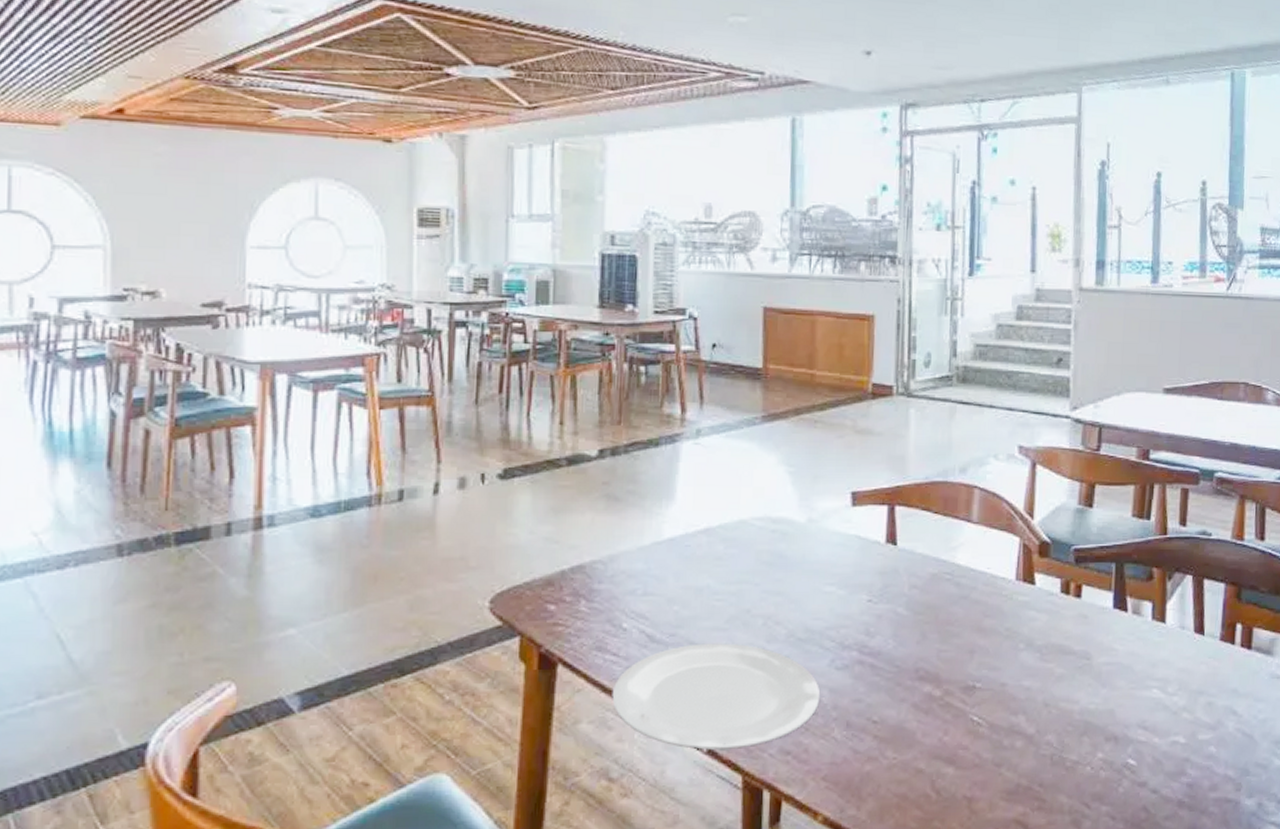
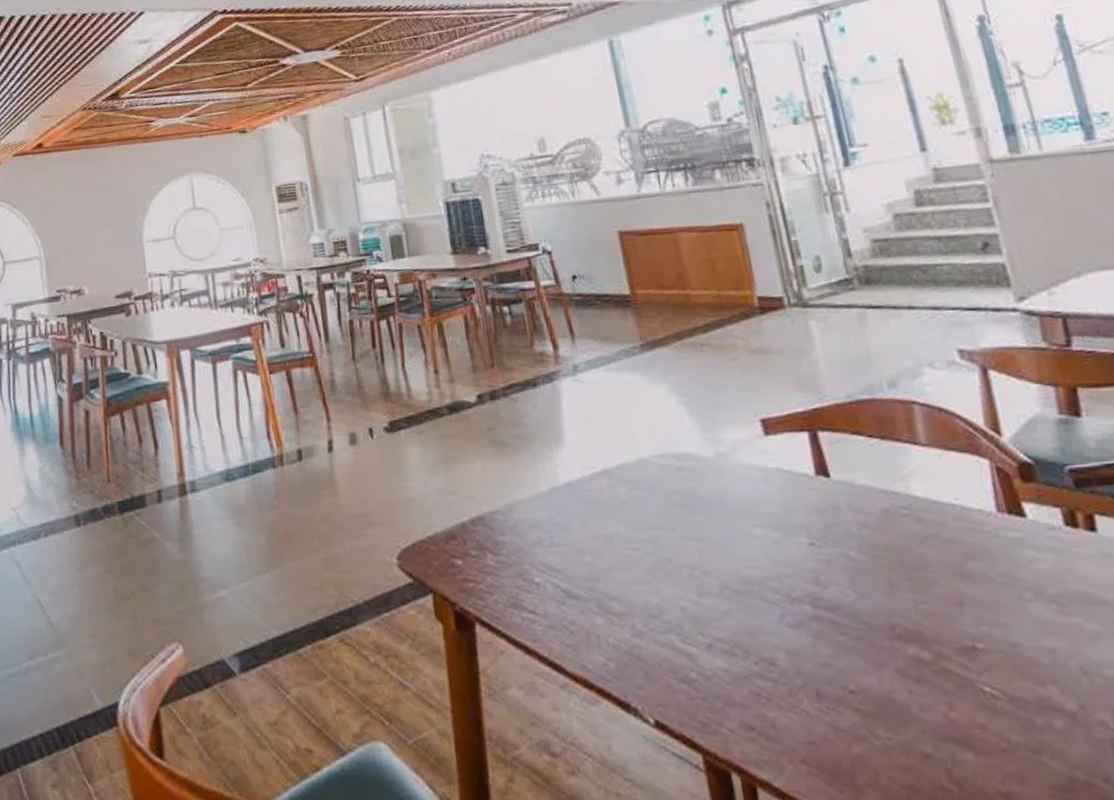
plate: present [612,643,821,750] -> none [537,597,778,722]

